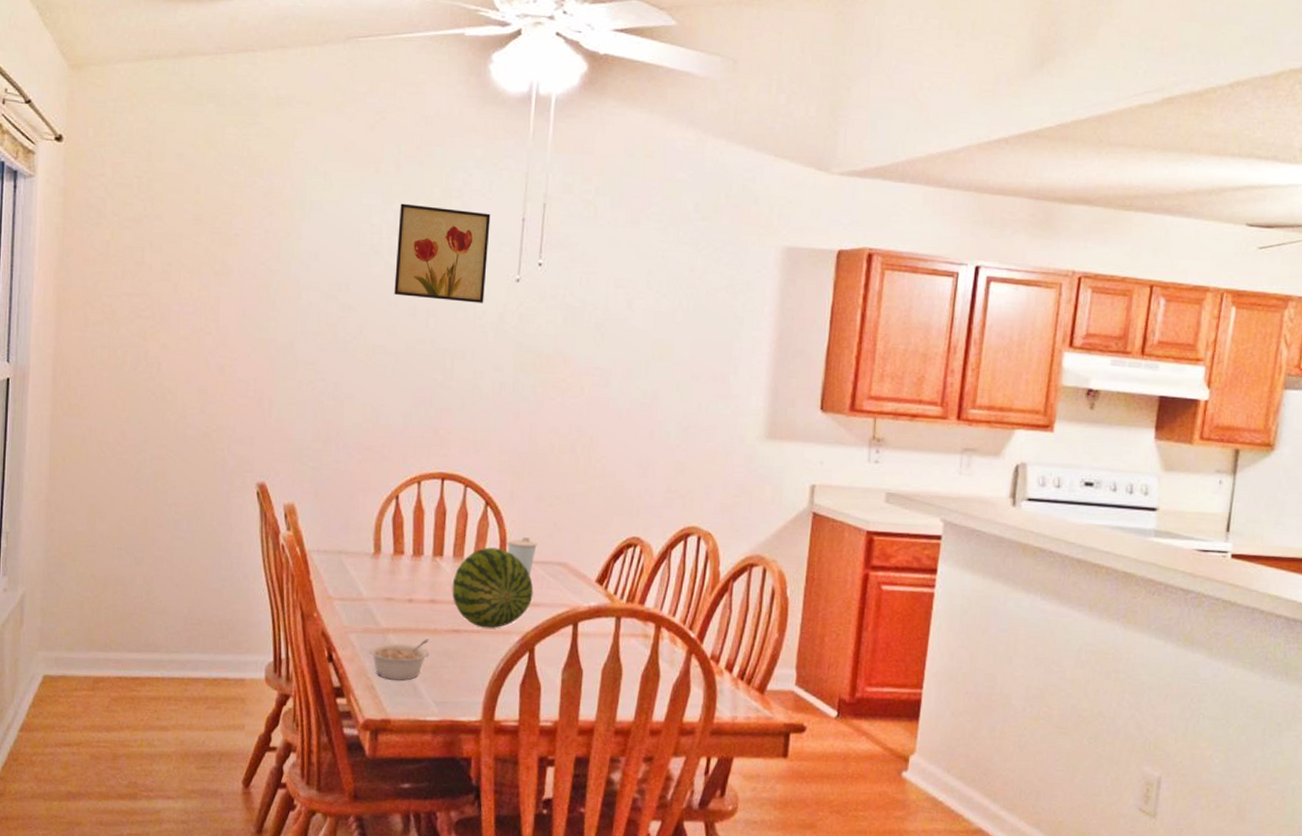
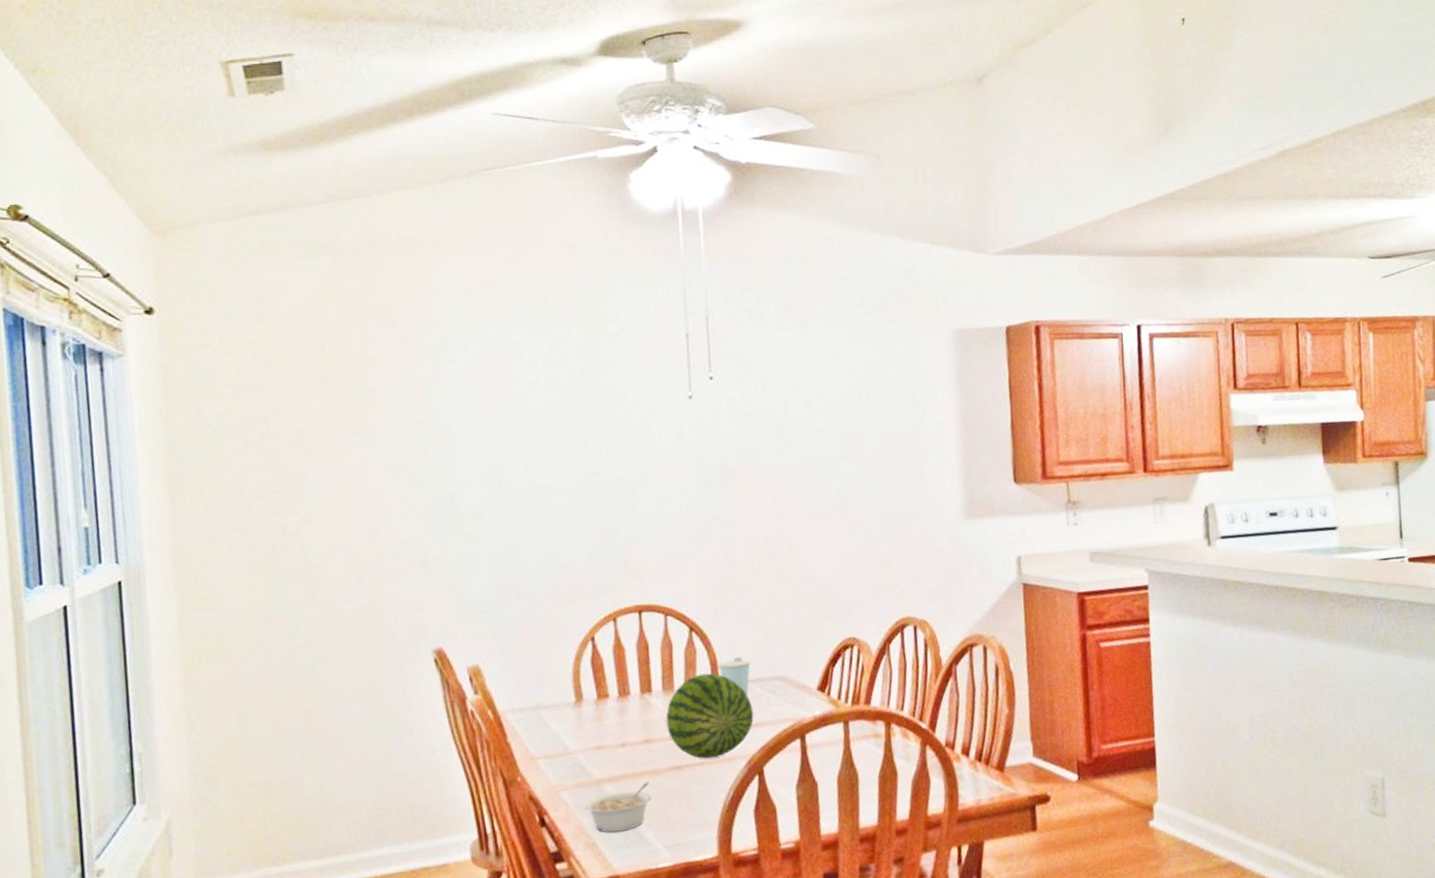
wall art: present [394,203,491,303] -> none [553,333,658,430]

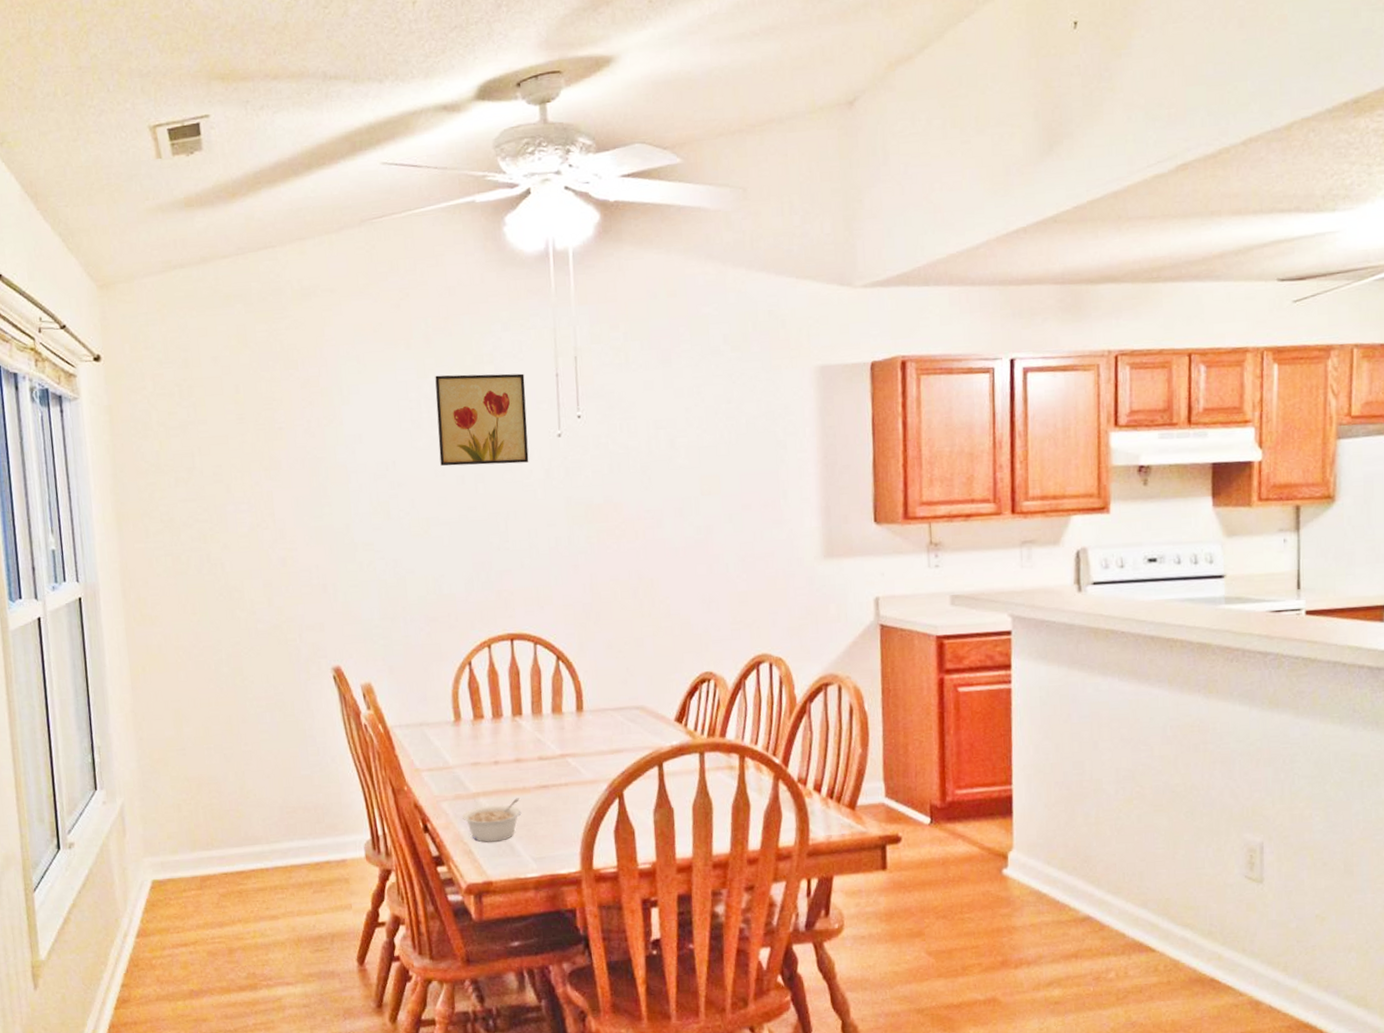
wall art: none [553,333,658,430] -> present [435,373,529,466]
fruit: present [666,673,754,759] -> none [534,700,615,780]
cup: present [718,657,752,697] -> none [582,686,614,724]

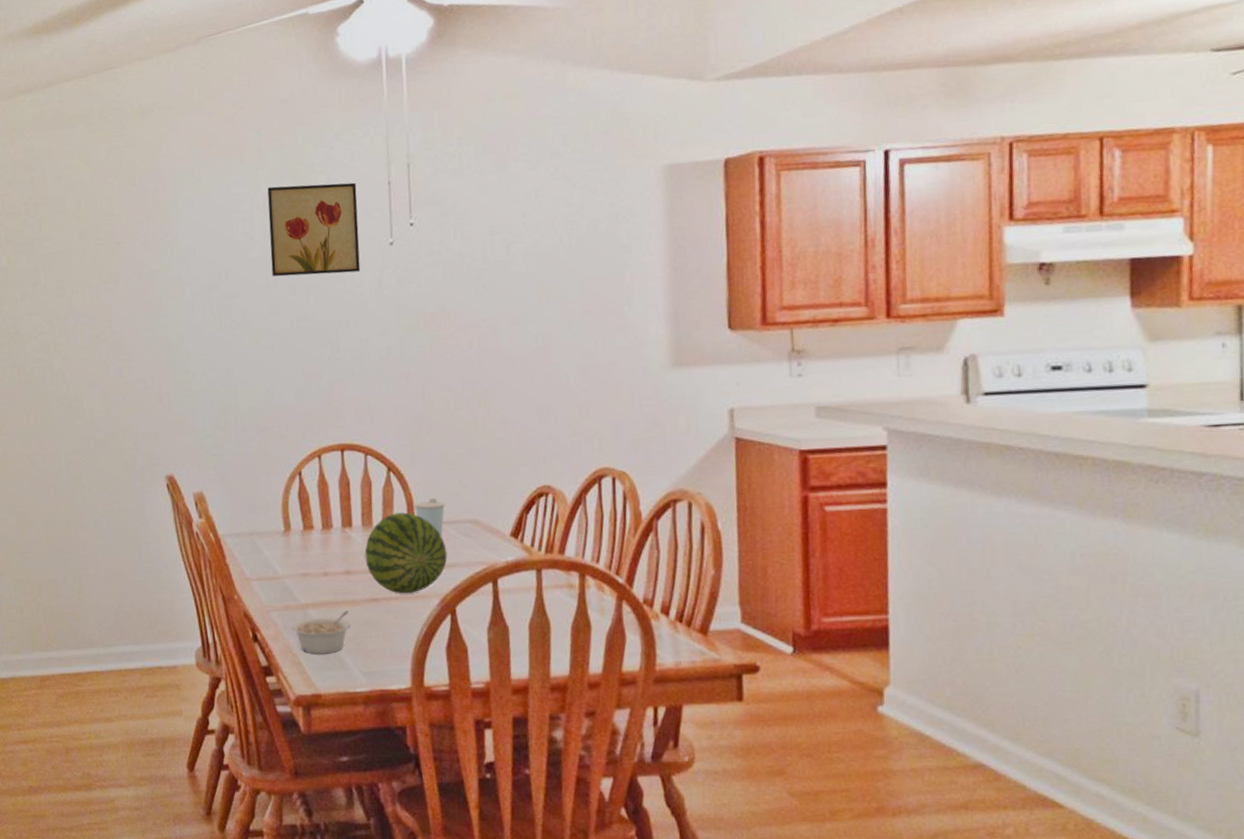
fruit: none [534,700,615,780] -> present [364,512,448,594]
cup: none [582,686,614,724] -> present [414,498,446,537]

